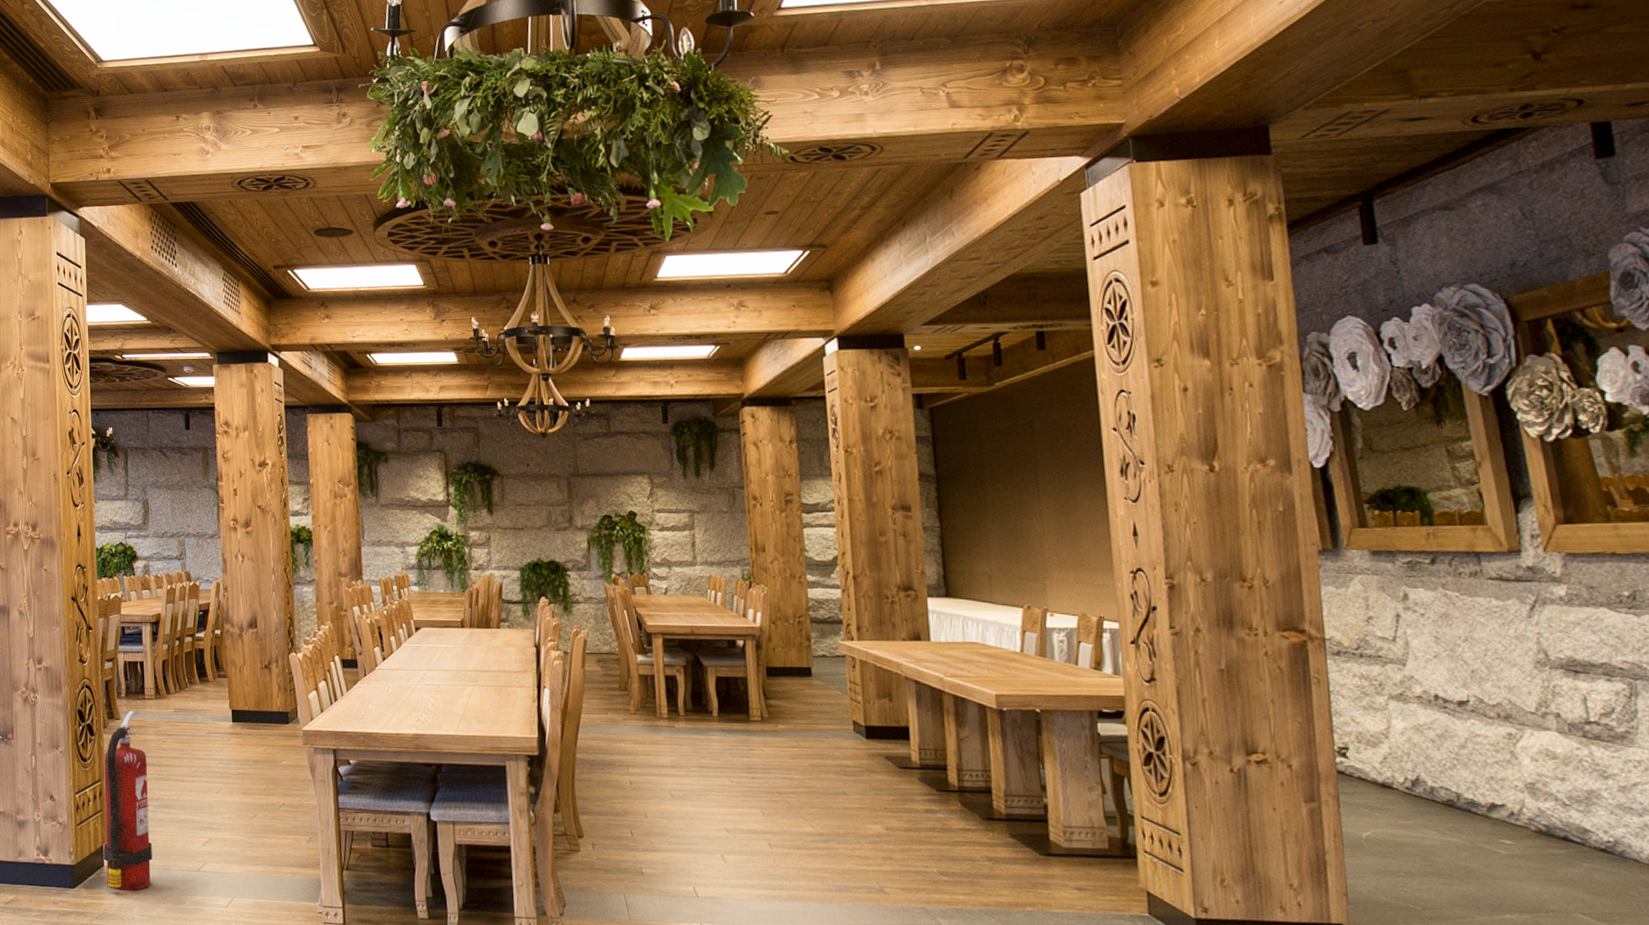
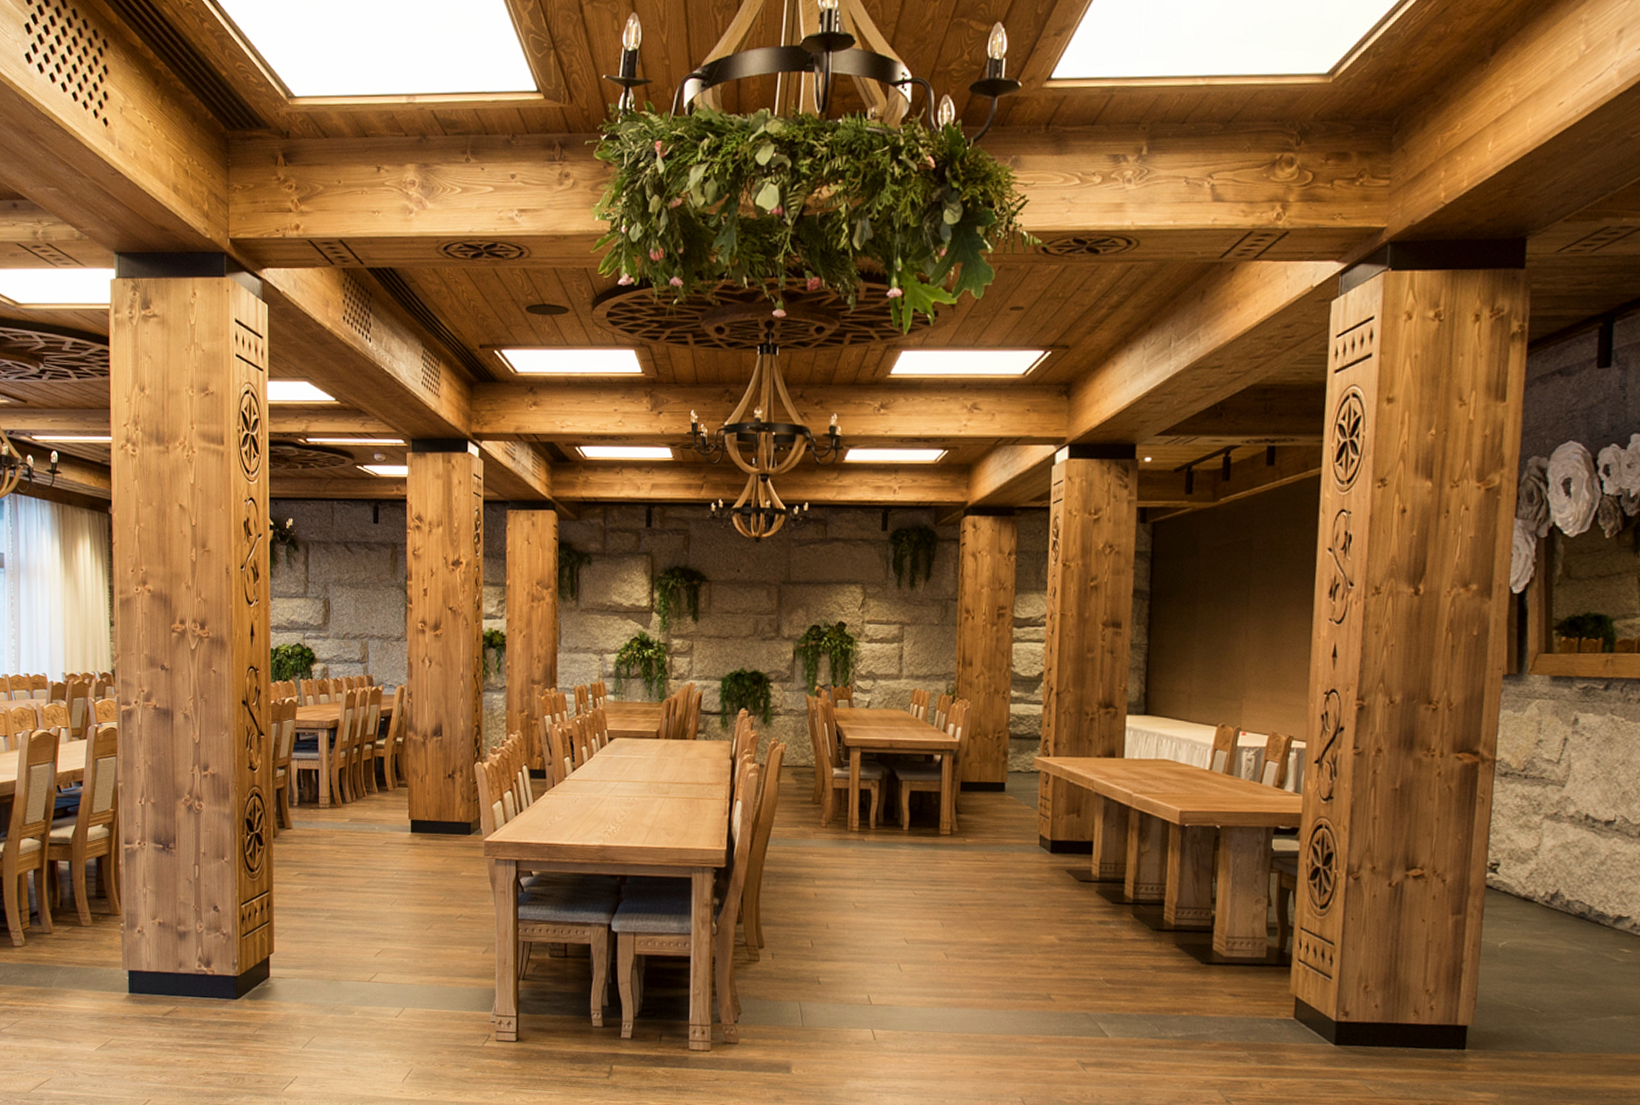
fire extinguisher: present [103,710,152,891] -> none [269,820,321,1002]

